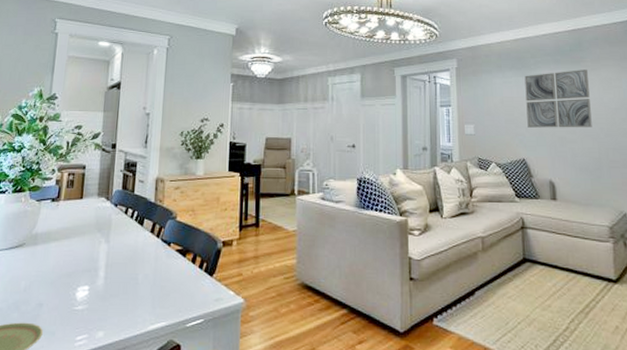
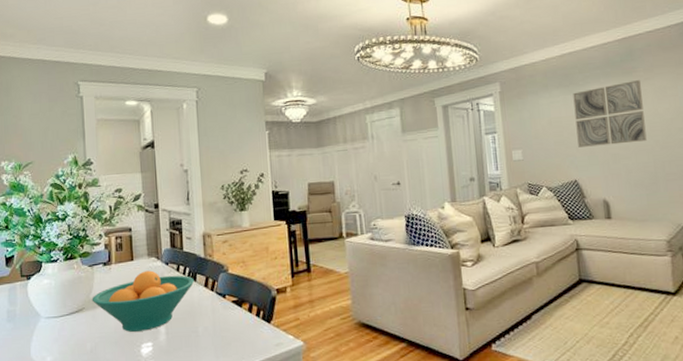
fruit bowl: none [34,210,142,273] -> present [92,270,195,332]

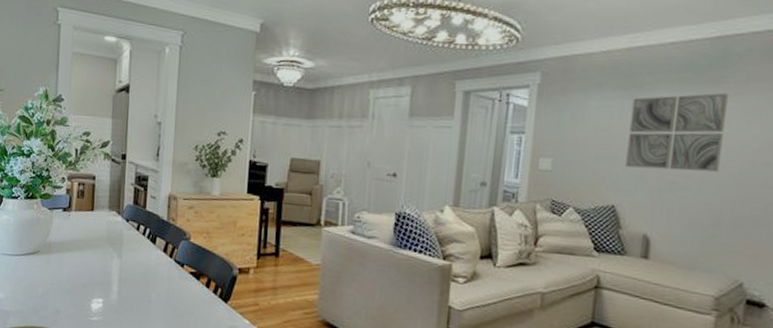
fruit bowl: present [92,270,195,332] -> none [48,224,154,286]

